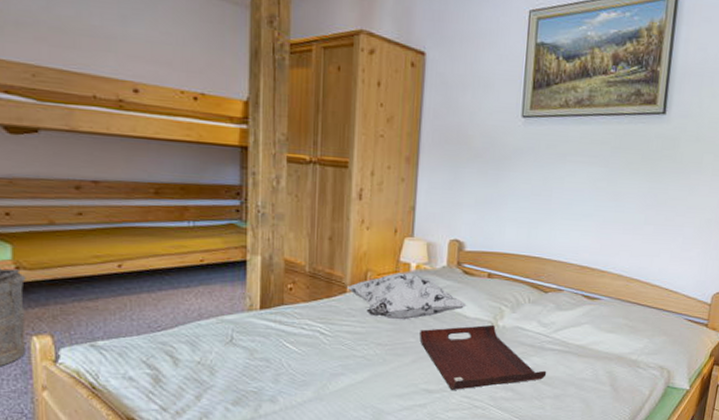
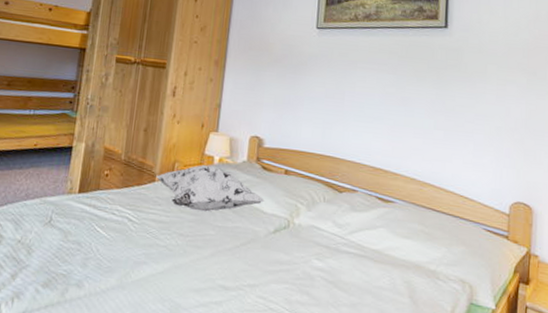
serving tray: present [420,324,547,390] -> none [219,222,343,289]

